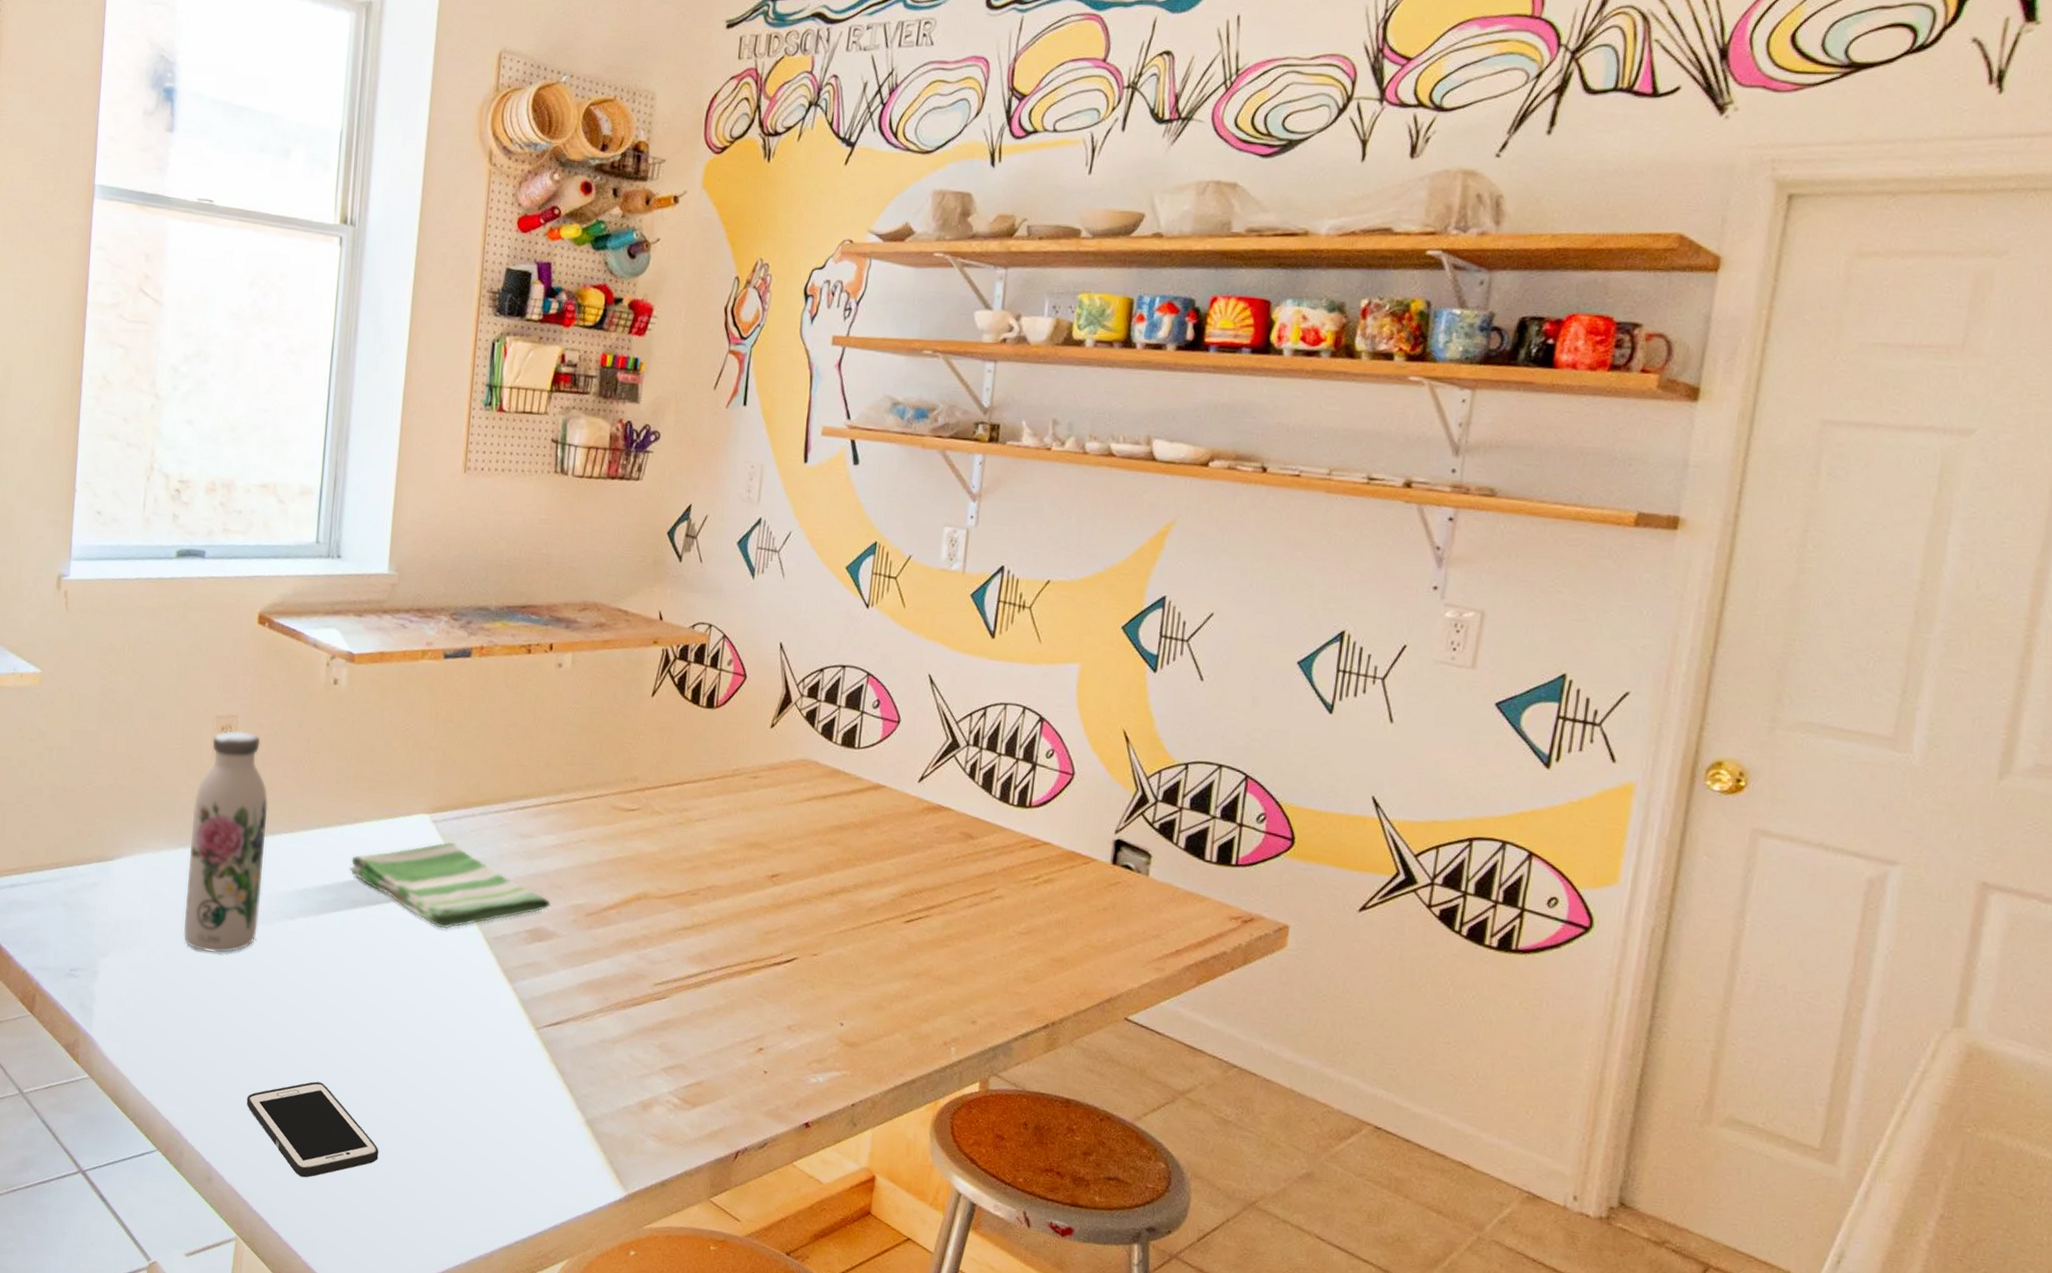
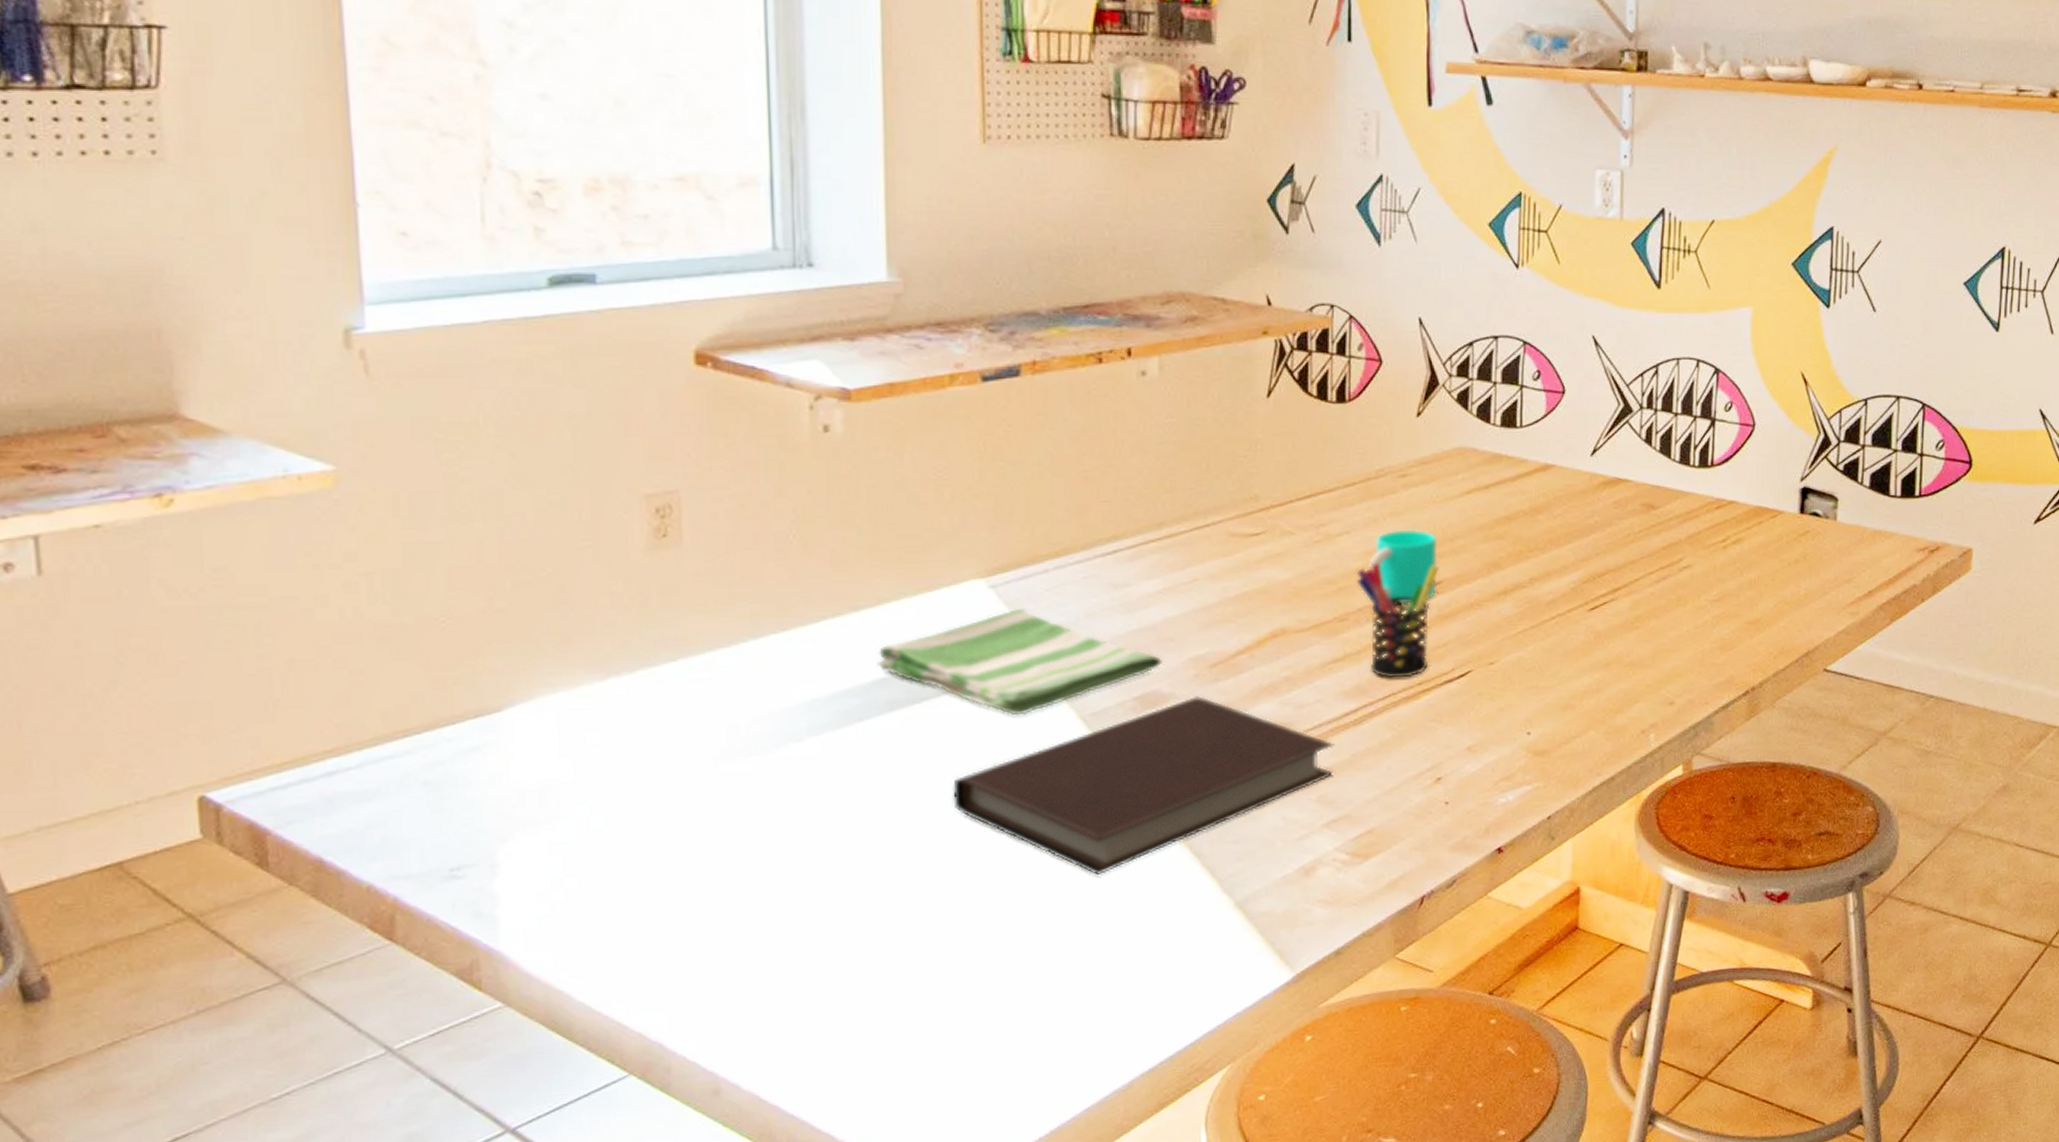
water bottle: present [183,730,268,953] -> none [624,510,748,806]
cell phone: present [246,1081,379,1178] -> none [760,935,963,1058]
notebook: none [389,938,678,1073] -> present [953,696,1335,876]
pen holder: none [708,850,779,955] -> present [1356,563,1440,678]
cup: none [719,823,778,890] -> present [1369,529,1438,605]

